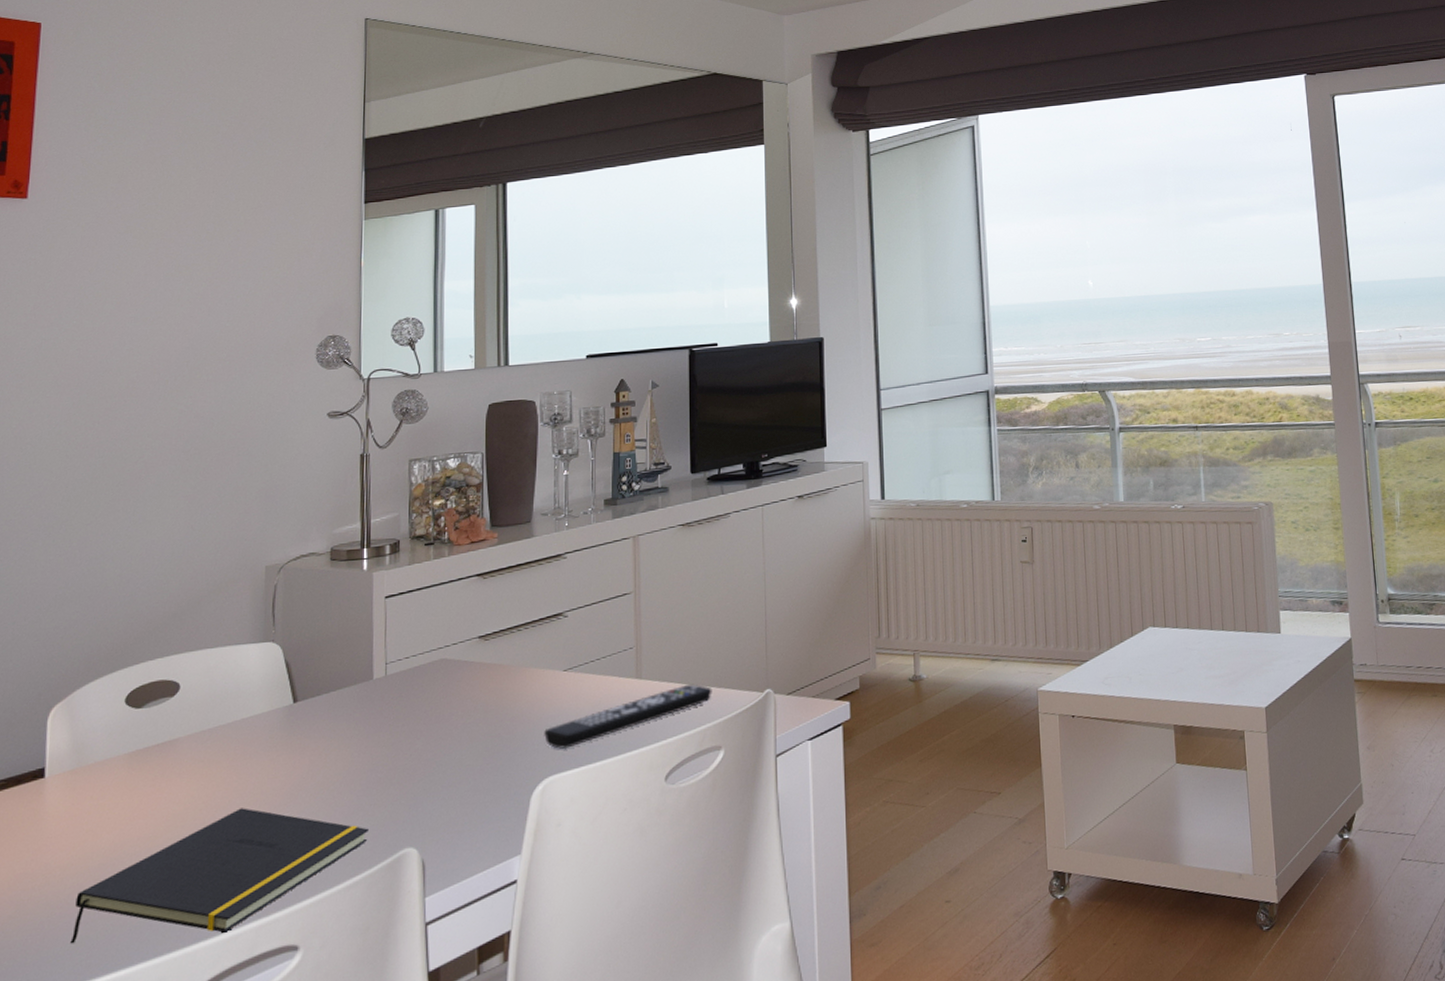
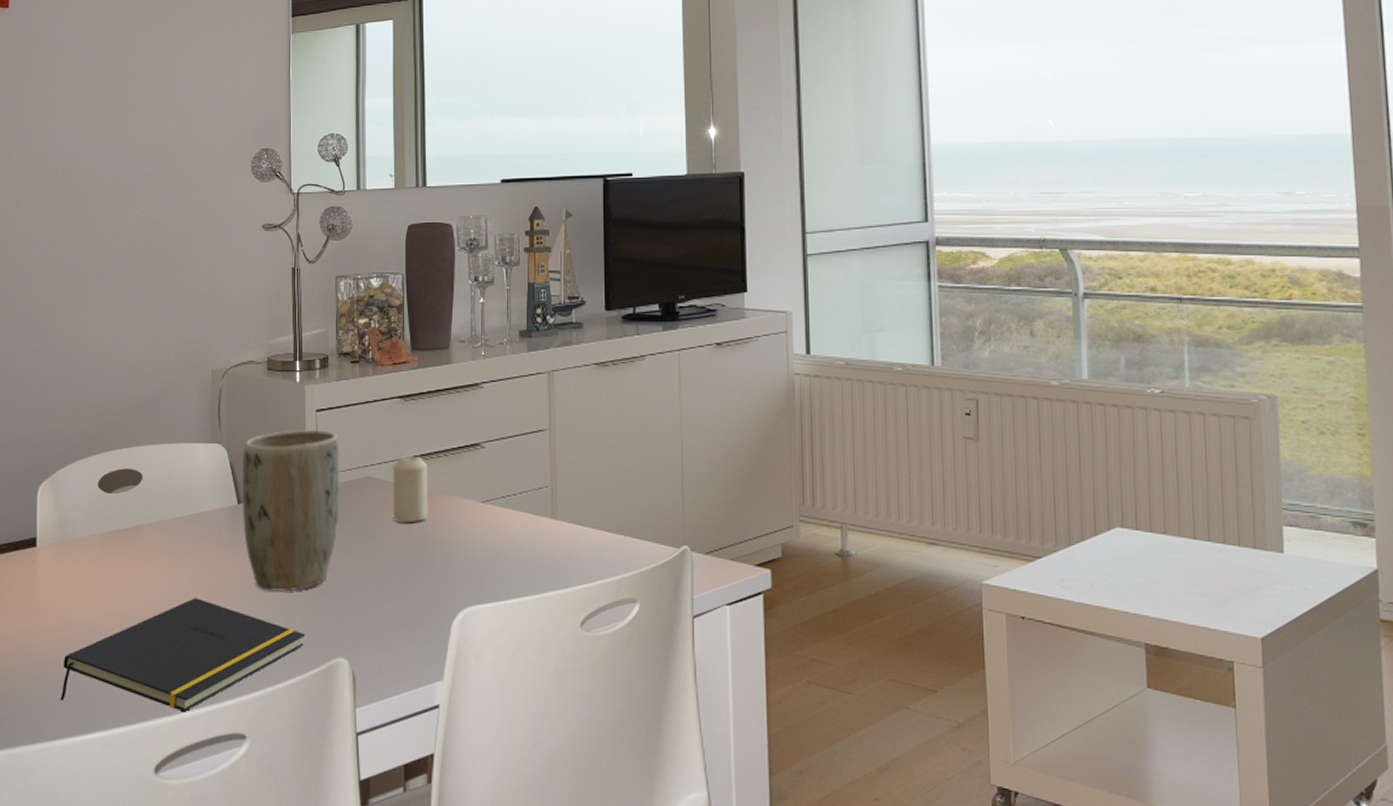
plant pot: none [298,616,412,790] -> present [241,430,341,592]
candle: none [468,631,507,702] -> present [392,455,428,523]
remote control: present [544,684,713,749] -> none [463,530,628,581]

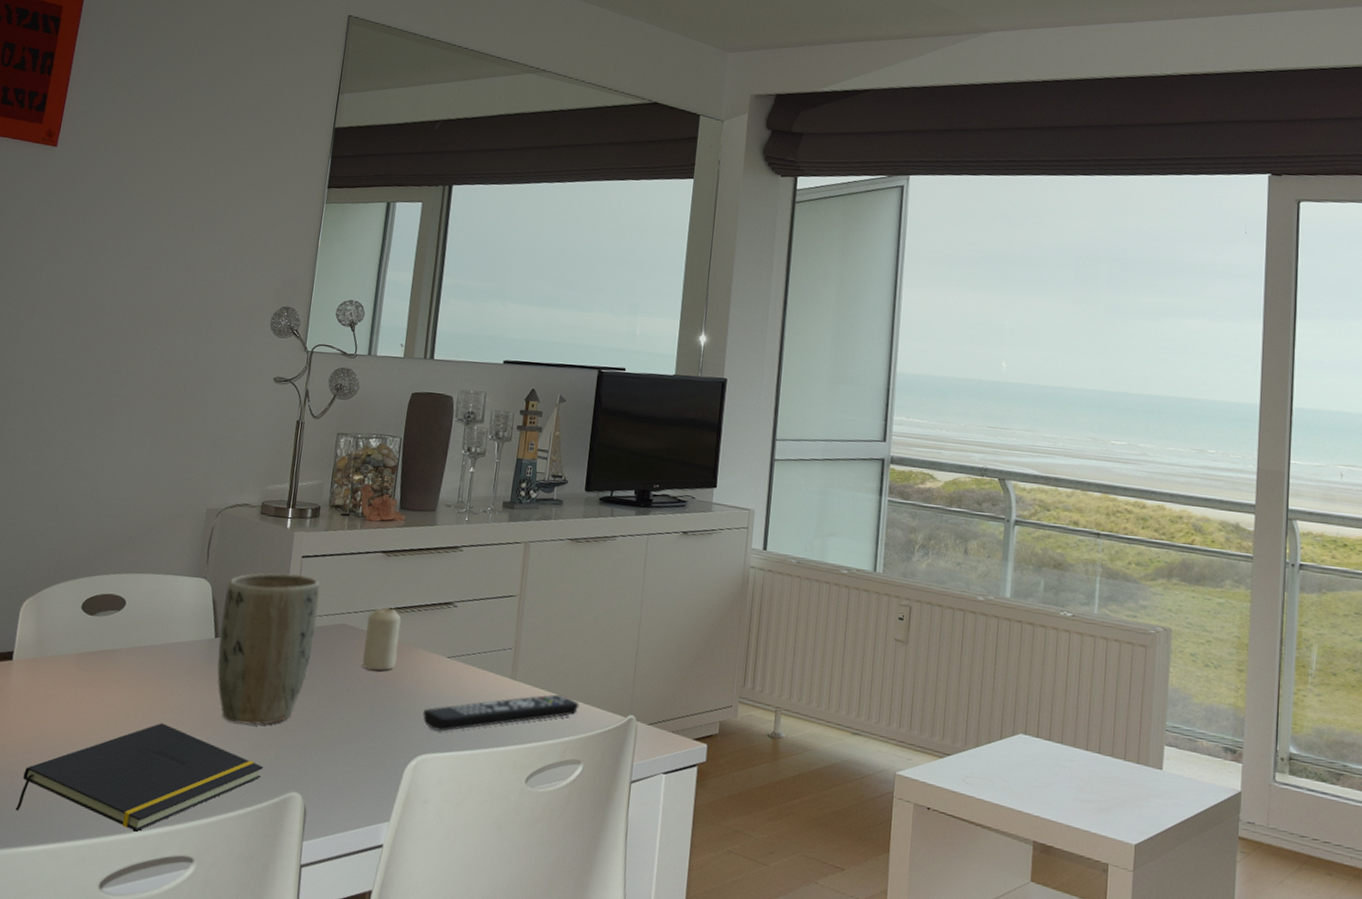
remote control: none [463,530,628,581] -> present [423,694,580,732]

